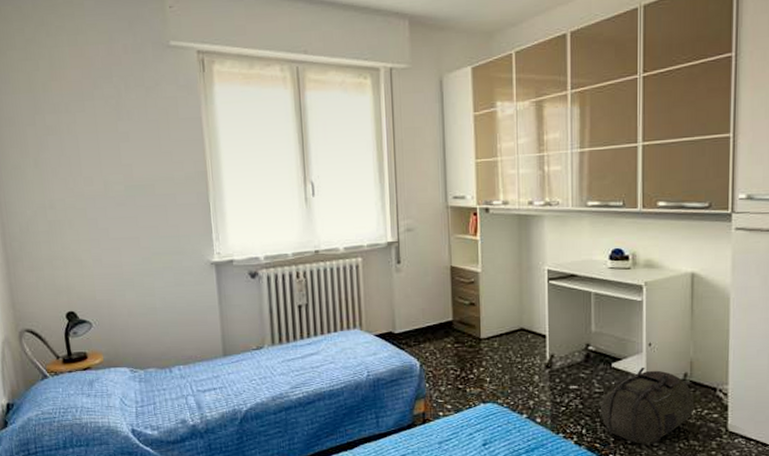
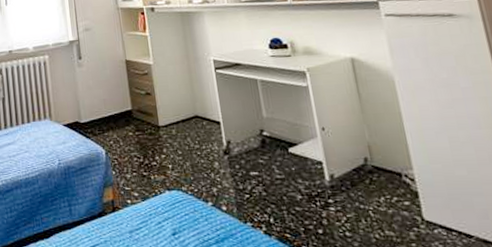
backpack: present [601,368,695,445] -> none [284,153,383,236]

